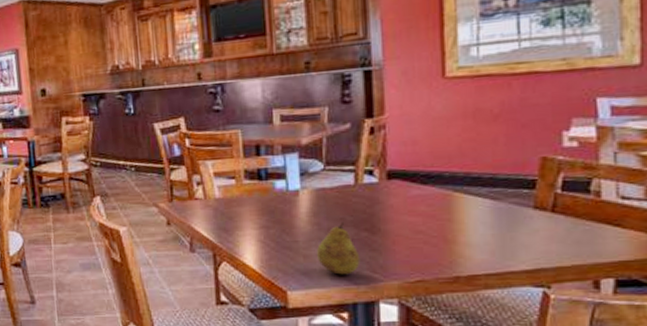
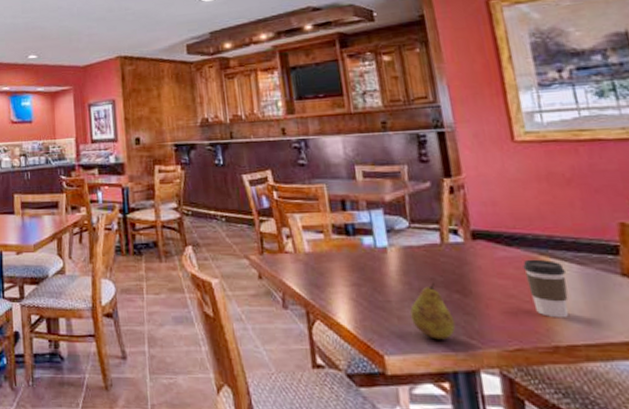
coffee cup: none [435,196,477,251] -> present [523,259,569,319]

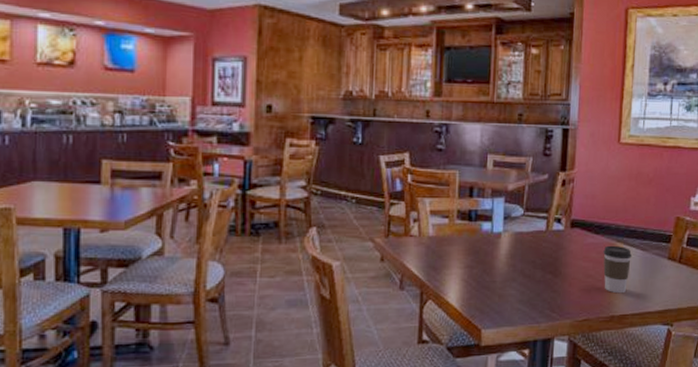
fruit: present [410,282,456,340] -> none [510,264,544,314]

